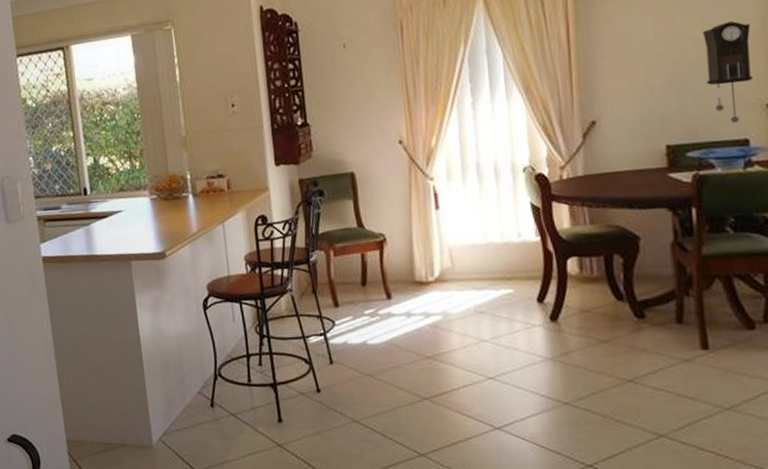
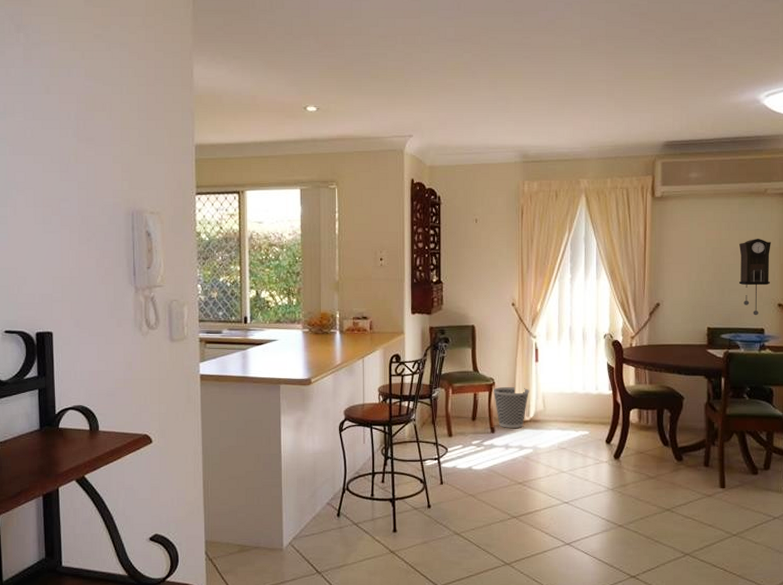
wastebasket: none [384,242,432,293] -> present [493,387,530,428]

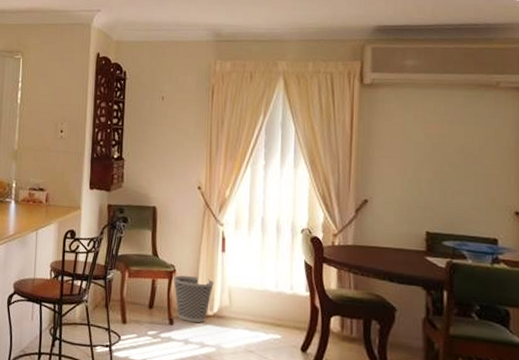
pendulum clock: present [738,239,771,316] -> none [464,136,505,223]

